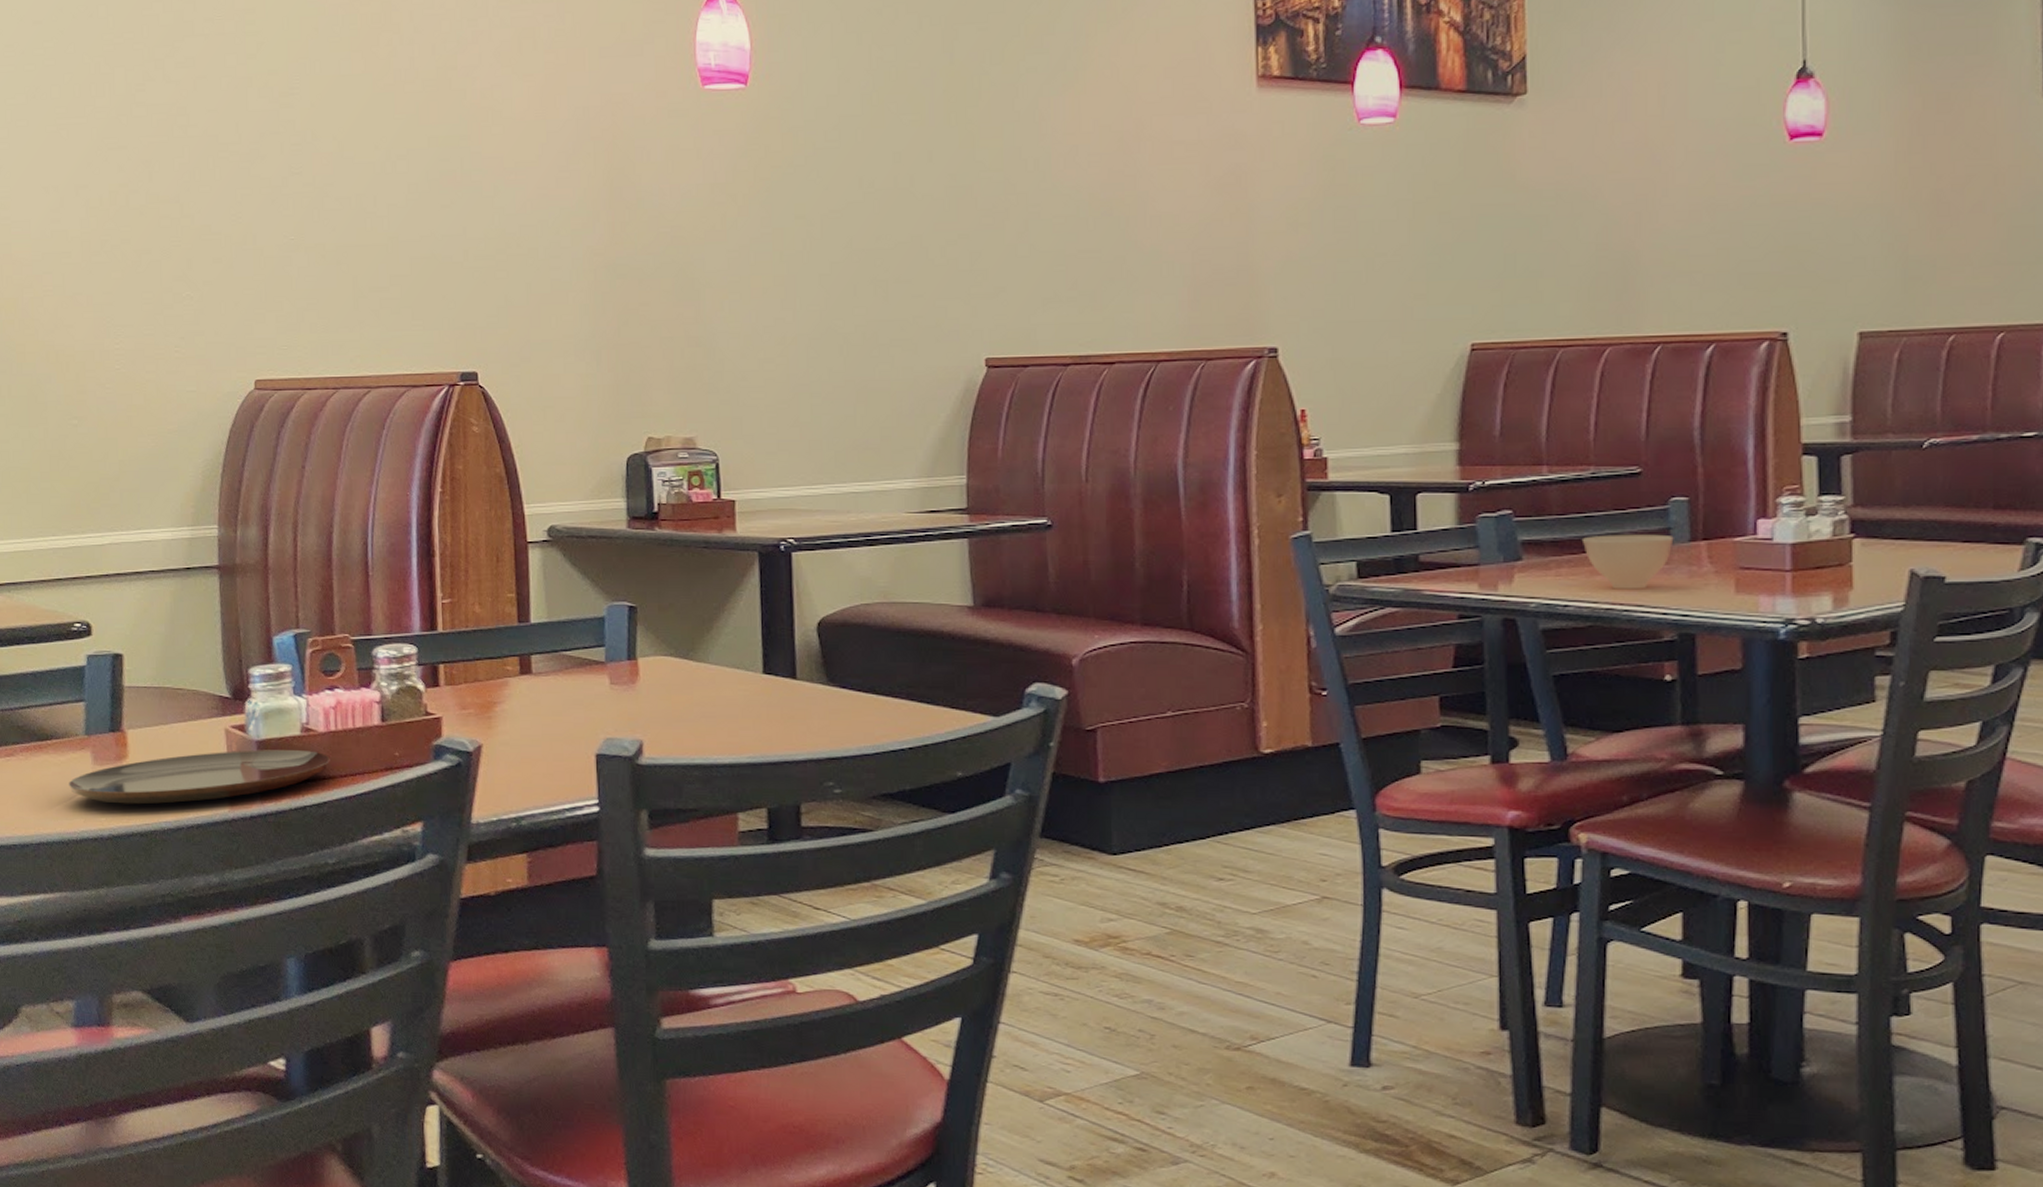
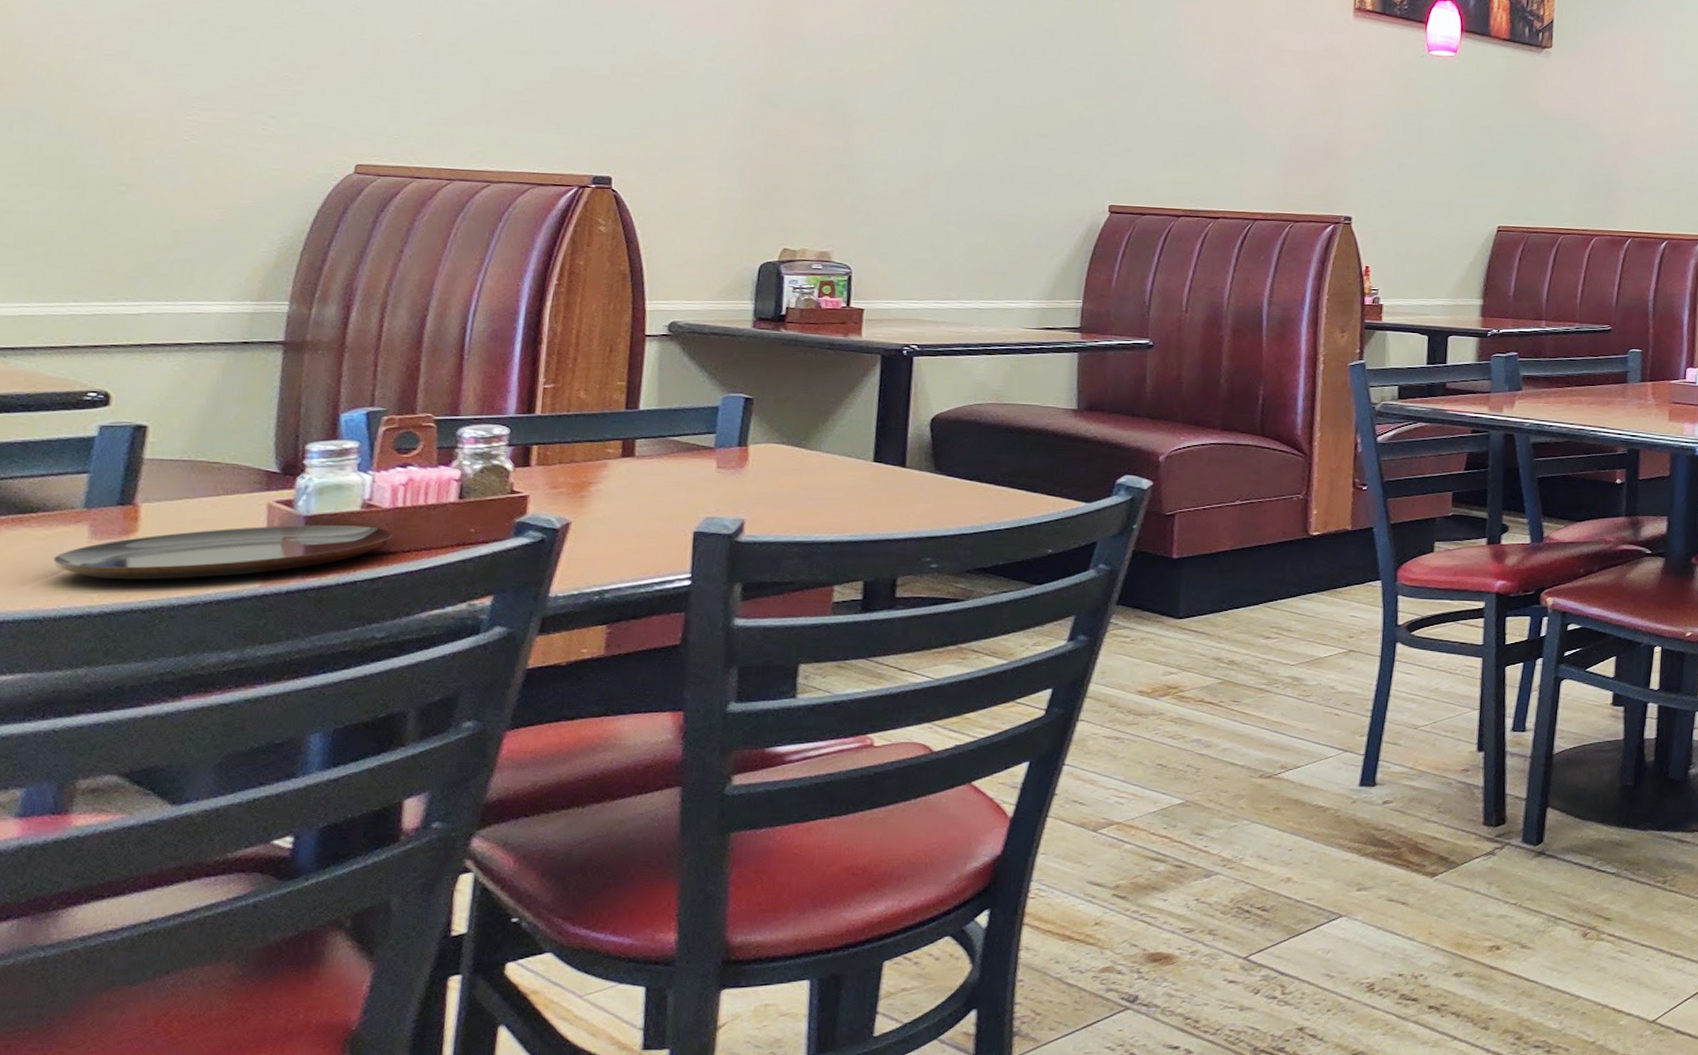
bowl: present [1581,534,1674,589] -> none [1565,374,1630,416]

